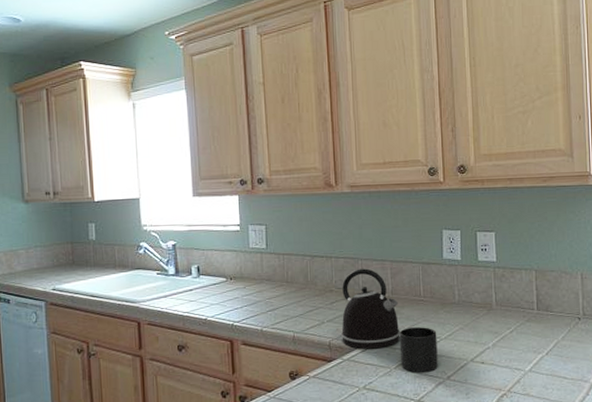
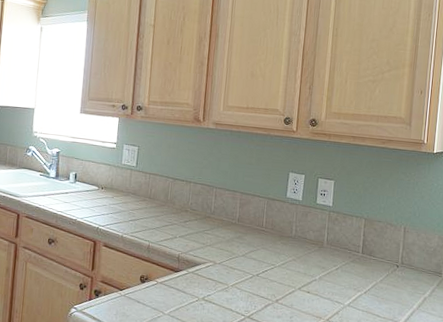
kettle: present [340,268,400,349] -> none [189,195,242,267]
mug: present [399,327,438,373] -> none [238,252,272,293]

